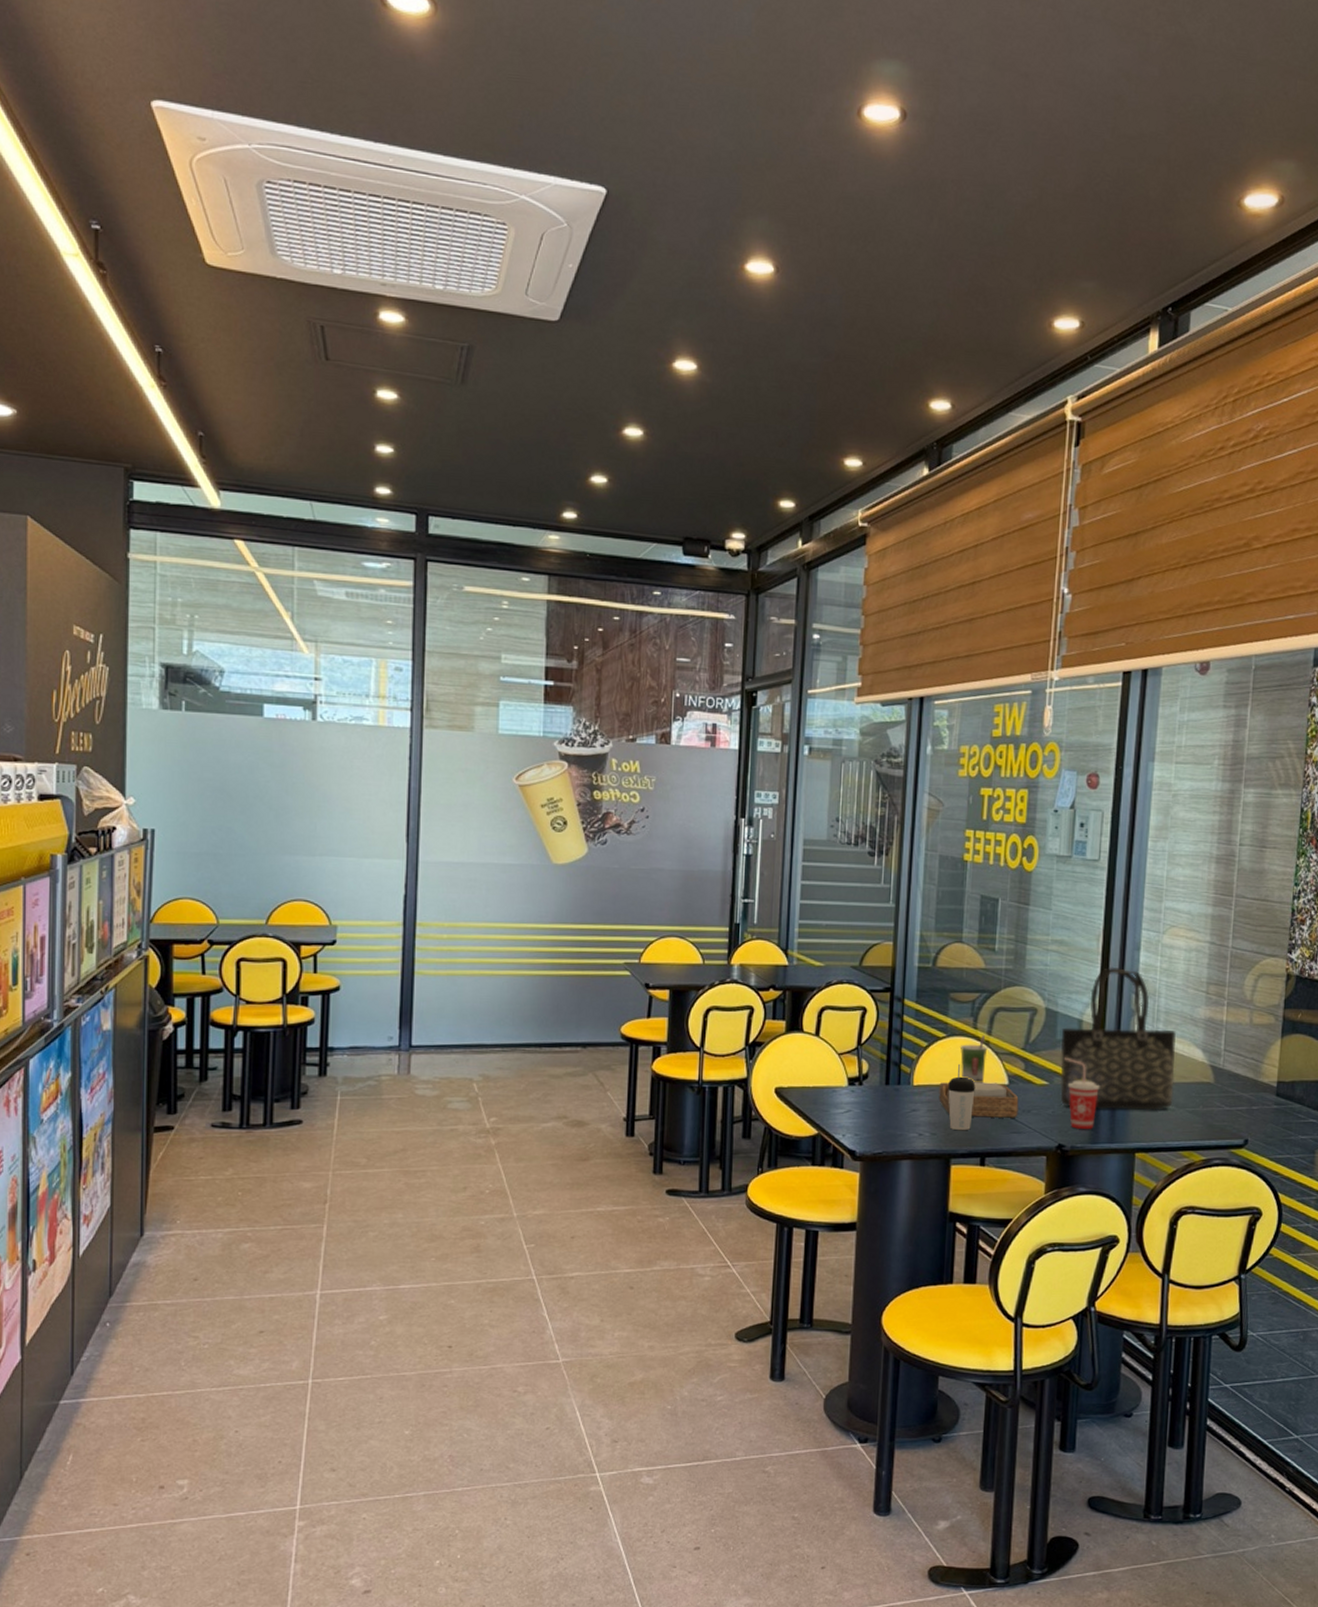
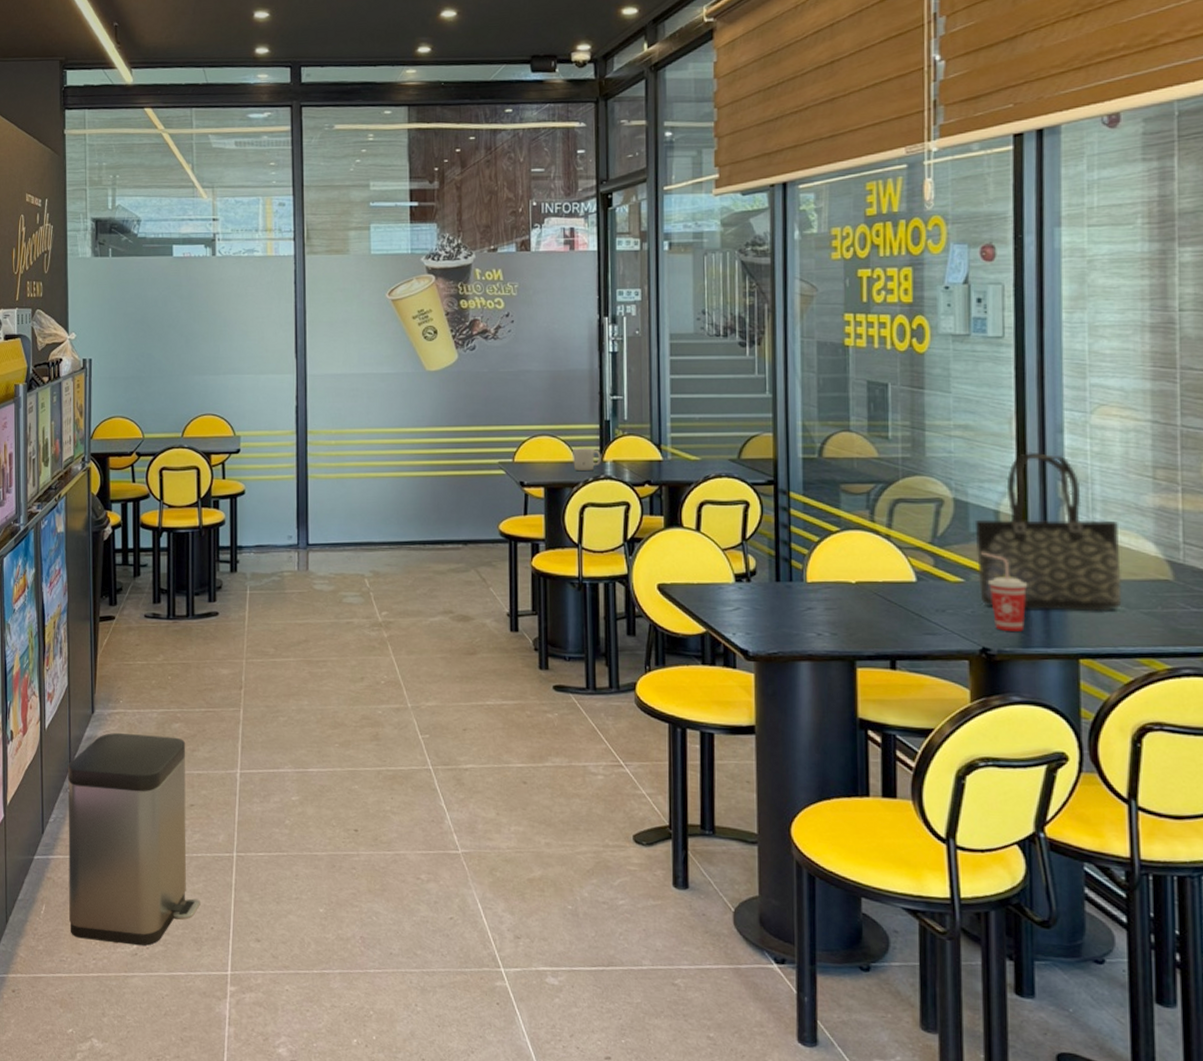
pedal bin: none [103,1257,267,1488] -> present [67,733,200,946]
mug: none [700,950,729,974] -> present [573,448,601,470]
napkin holder: present [939,1082,1019,1118] -> none [836,579,931,618]
beverage cup: present [948,1063,976,1131] -> none [847,559,878,631]
beverage cup: present [959,1035,988,1084] -> none [856,529,889,580]

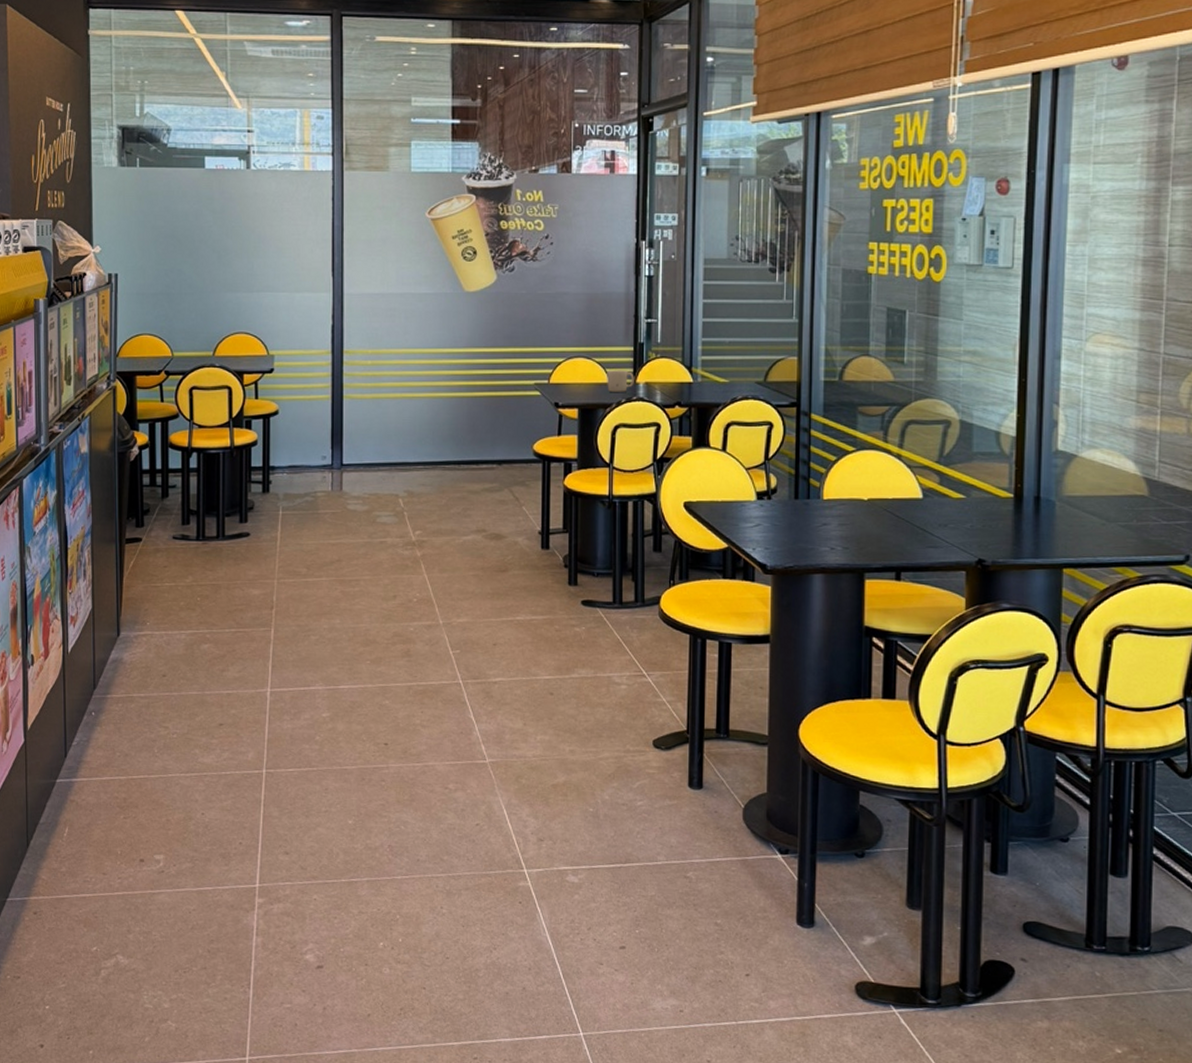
pedal bin: present [67,733,200,946] -> none [91,655,229,863]
tote bag: present [974,451,1122,611] -> none [977,376,1105,524]
beverage cup: present [980,552,1028,631] -> none [981,470,1022,544]

